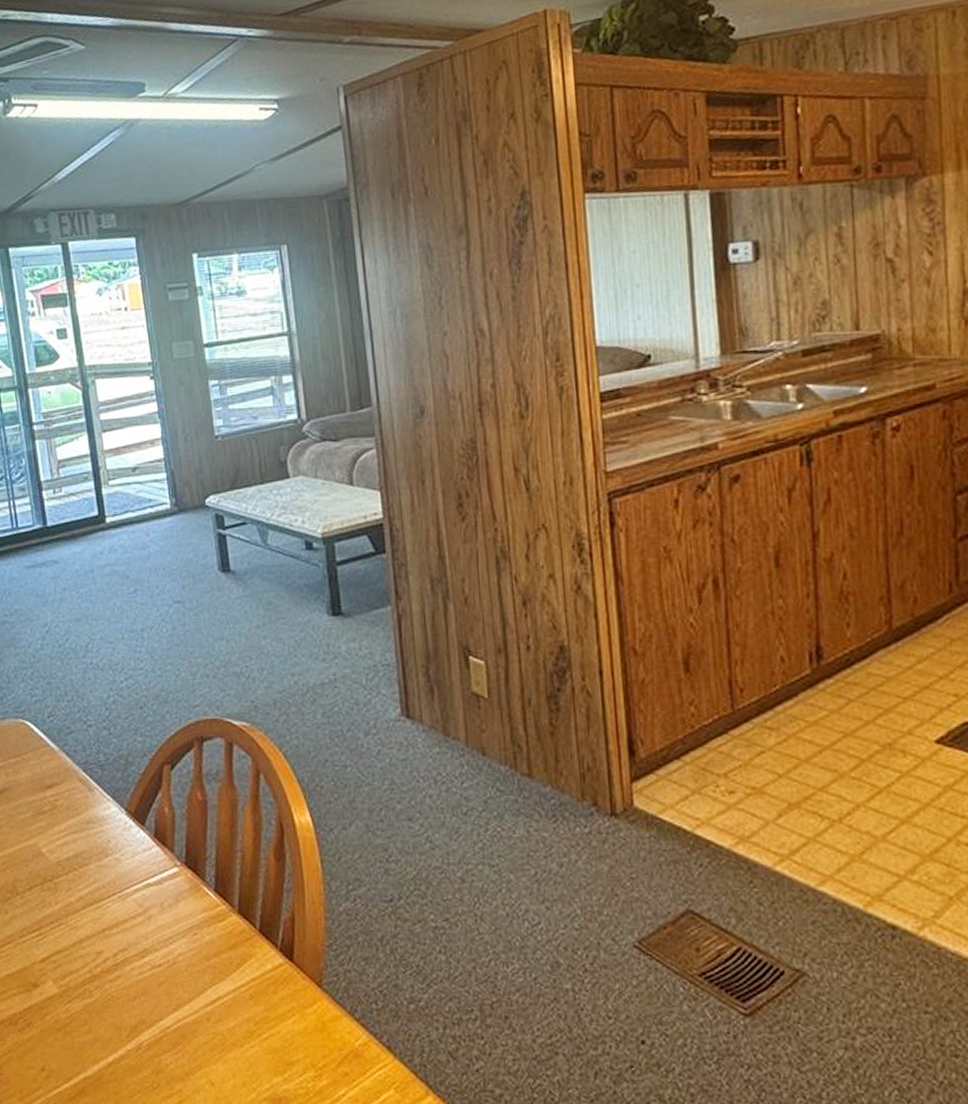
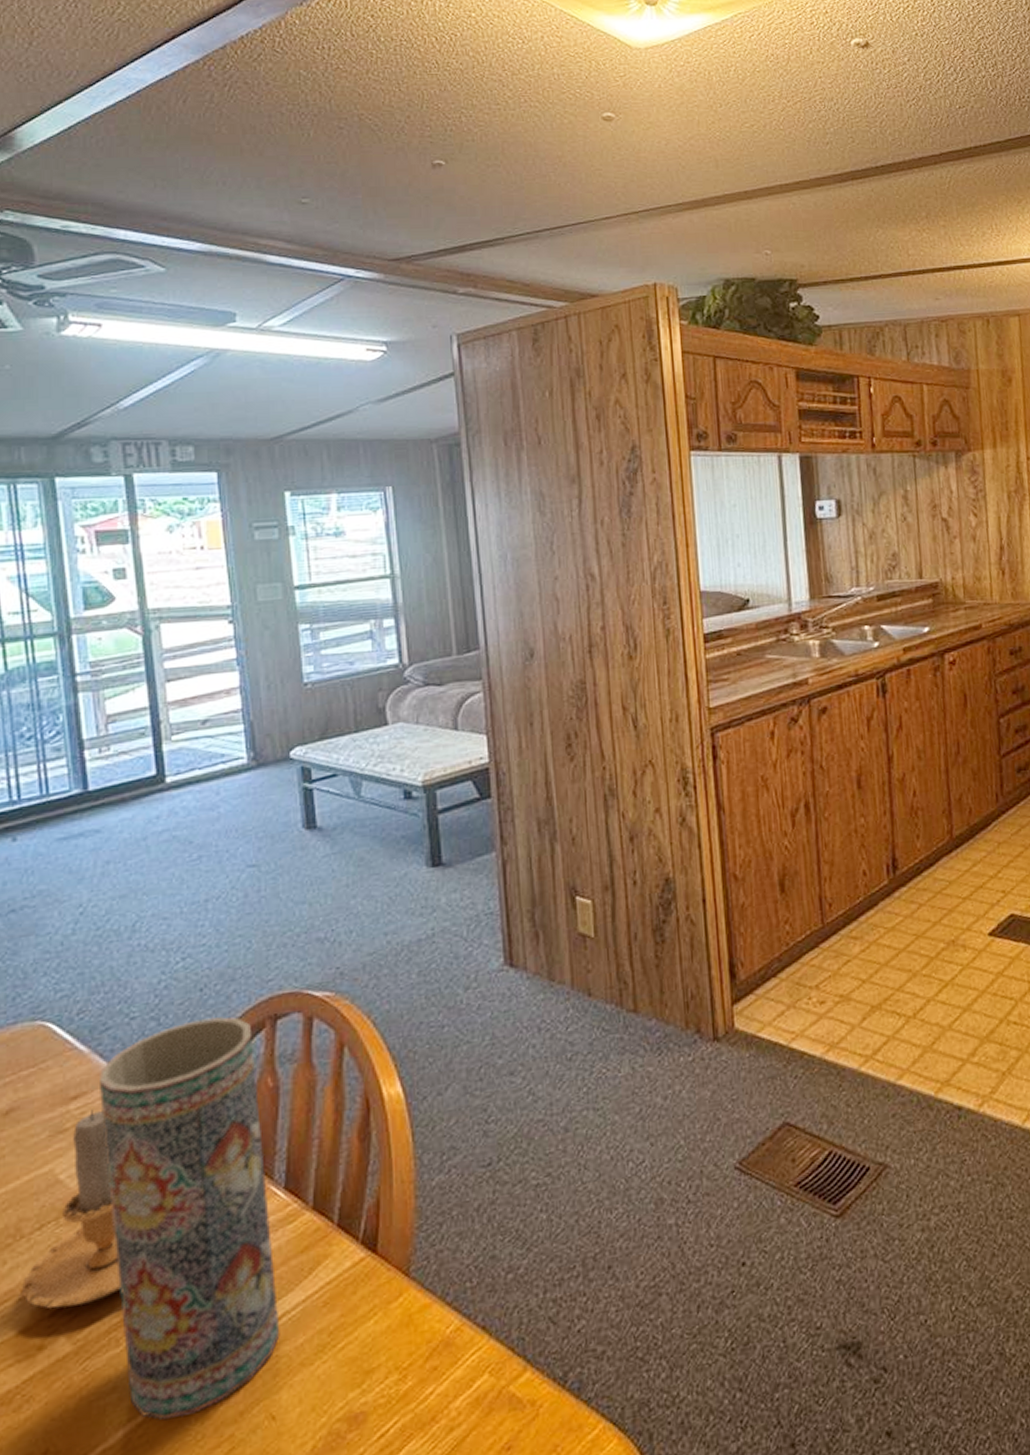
candle: none [20,798,92,957] -> present [22,1109,122,1308]
vase: none [66,732,216,1066] -> present [98,1016,280,1420]

